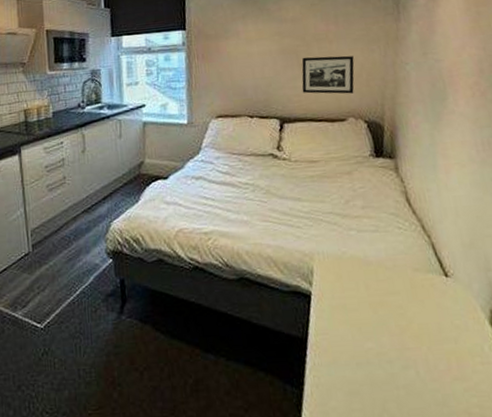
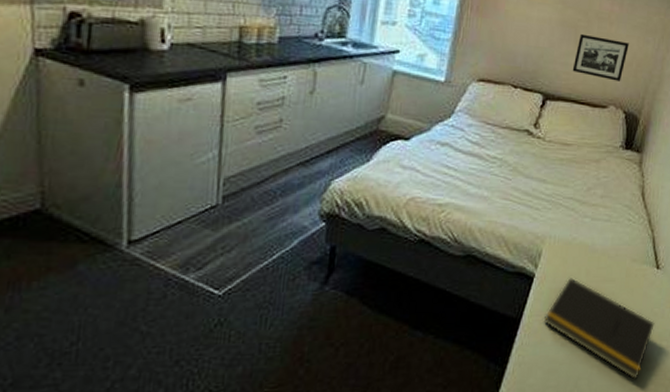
notepad: none [331,293,460,403] -> present [544,278,655,380]

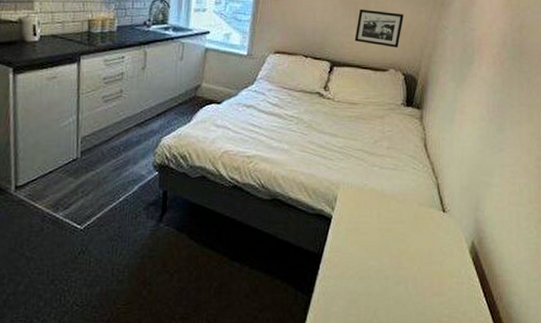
notepad: present [544,278,655,380] -> none [343,219,444,312]

